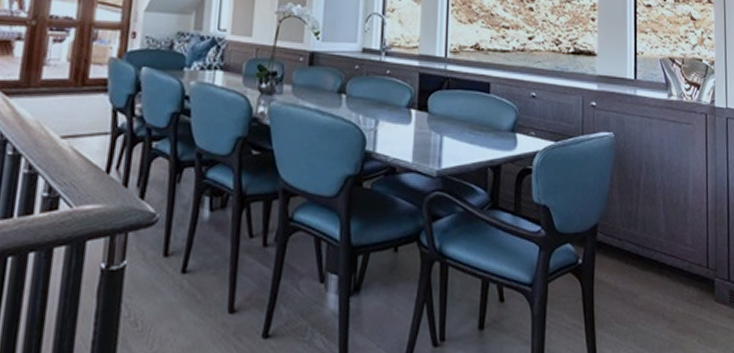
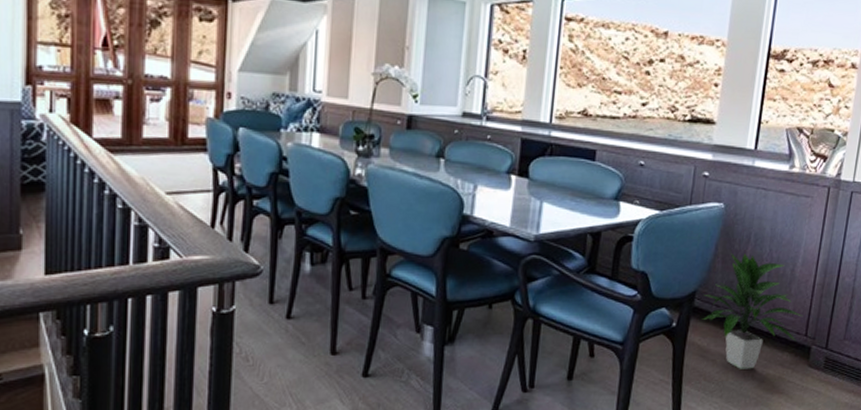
indoor plant: none [605,182,702,308] -> present [702,253,804,369]

